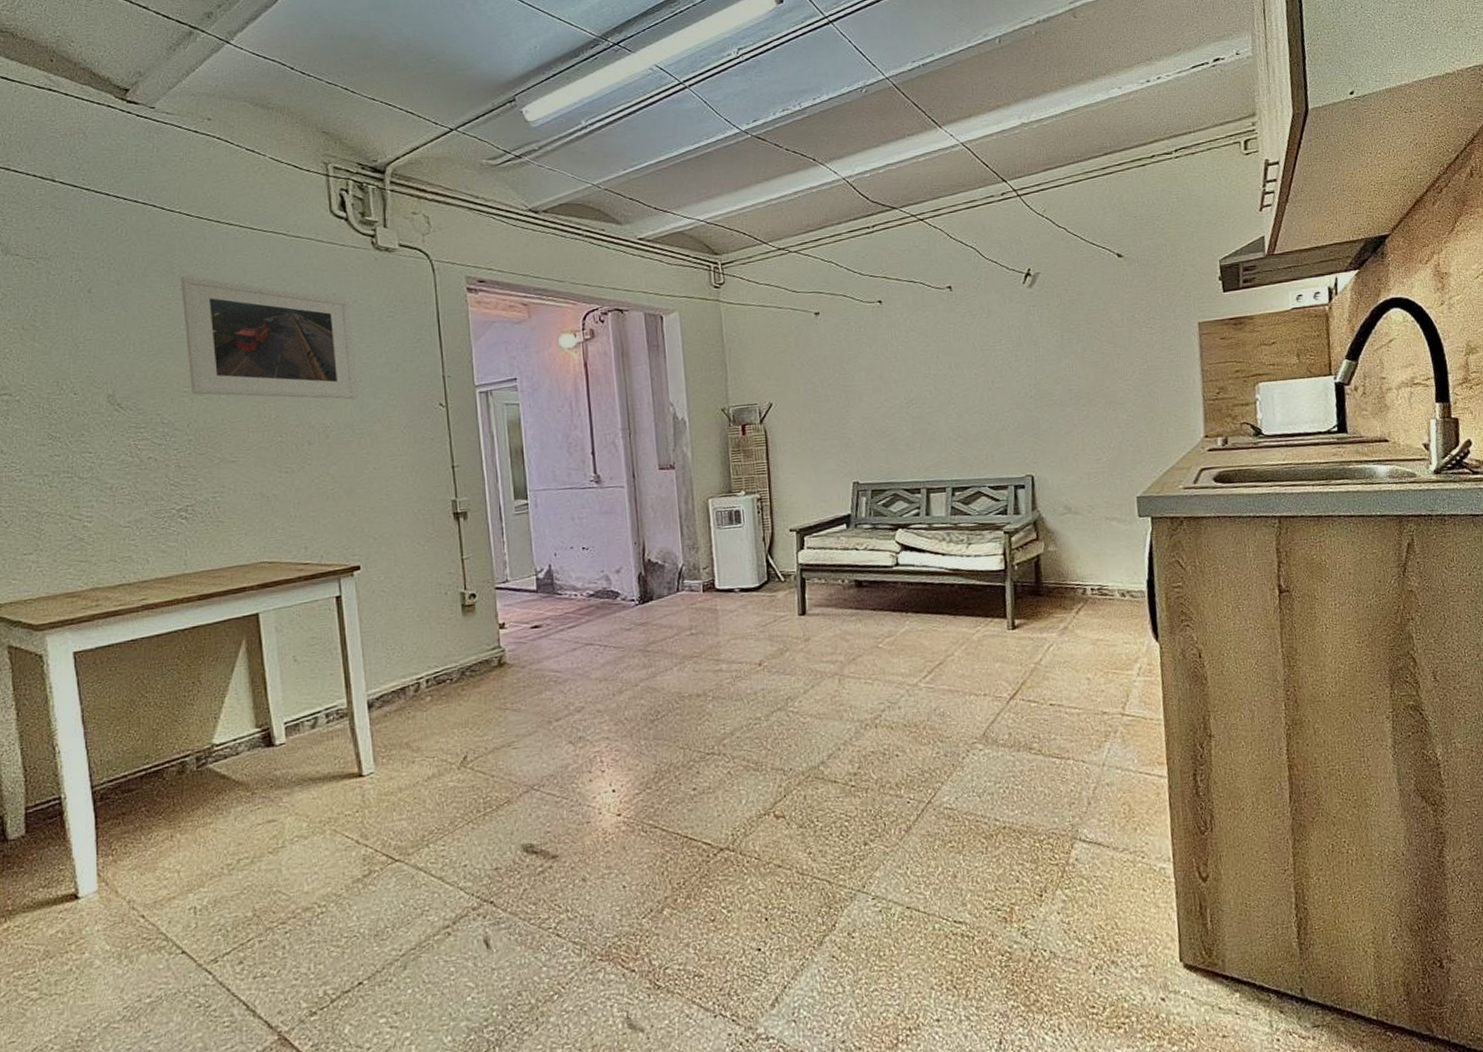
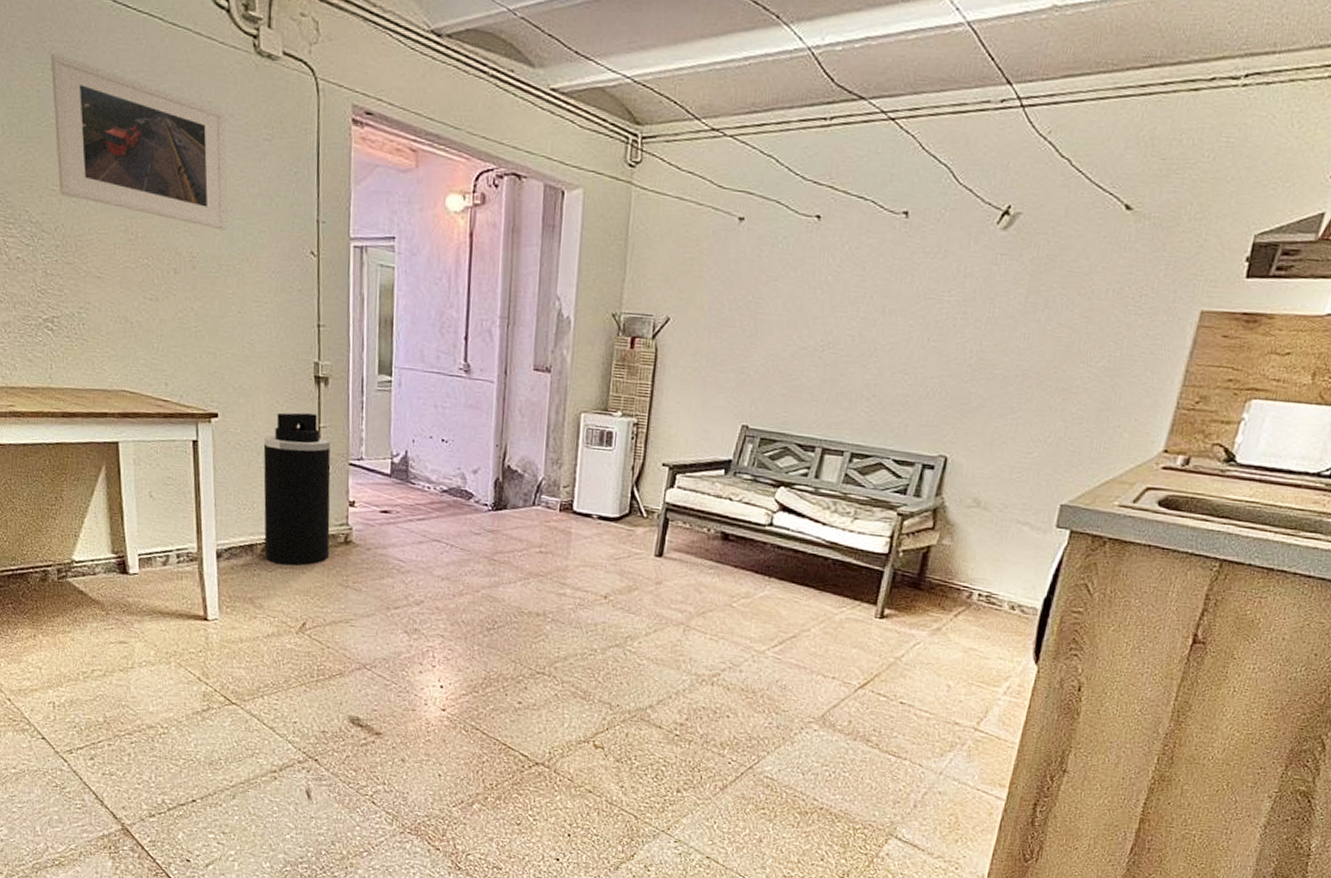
trash can: none [408,548,484,701] -> present [263,412,331,566]

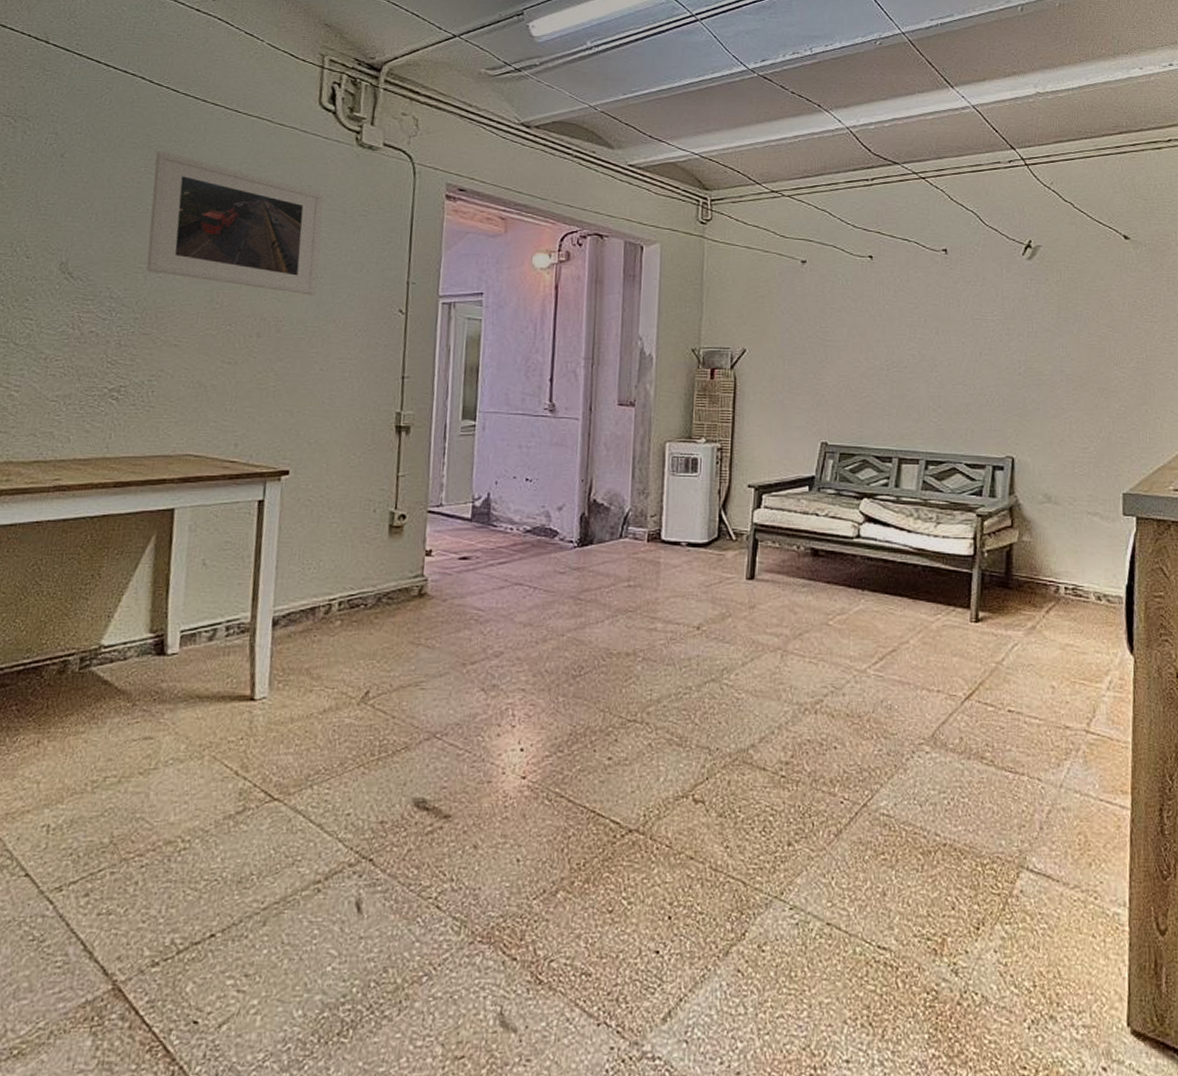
trash can: present [263,412,331,566] -> none [328,463,409,626]

